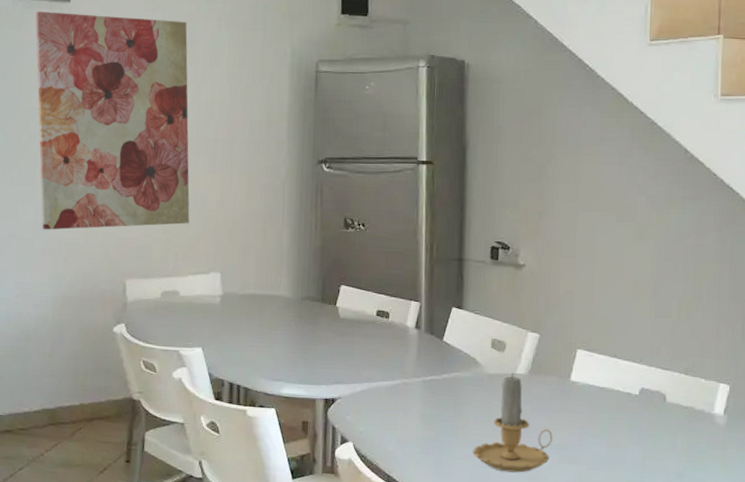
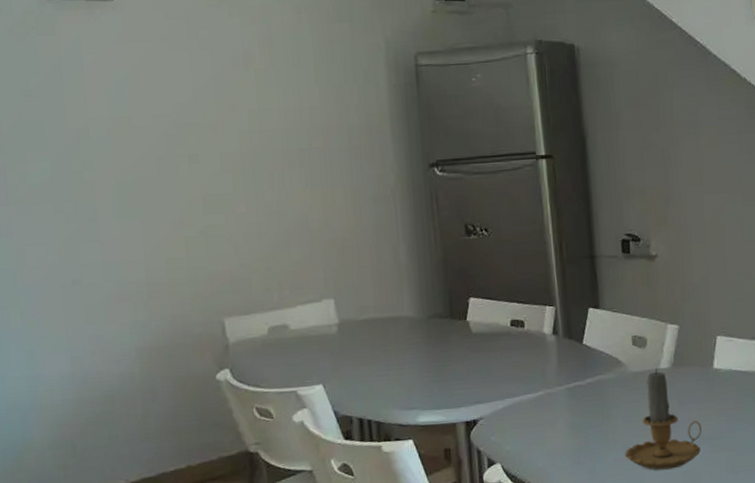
wall art: present [35,12,190,230] -> none [70,12,291,272]

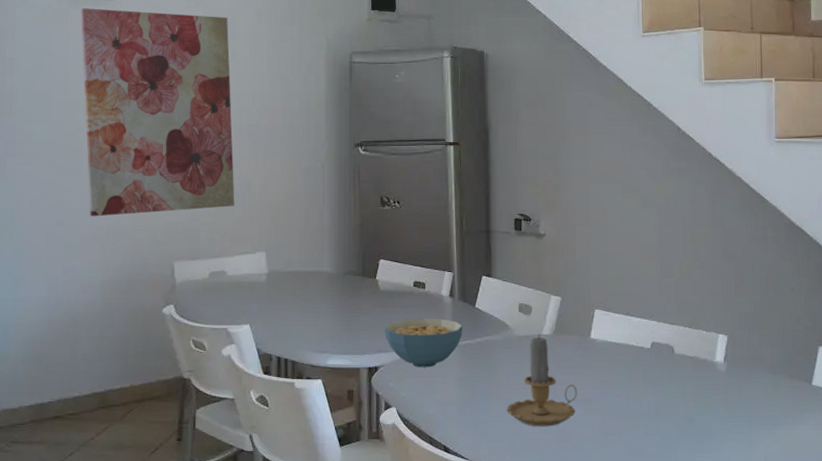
wall art: none [70,12,291,272] -> present [80,8,235,217]
cereal bowl: none [481,359,571,417] -> present [384,318,463,368]

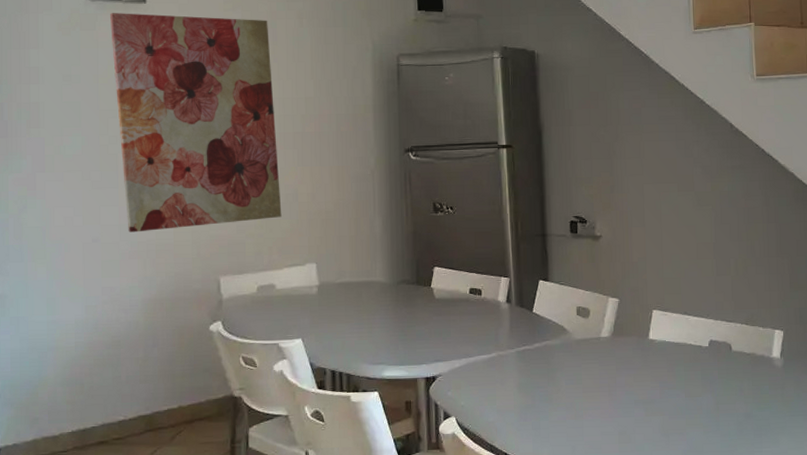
cereal bowl: present [384,318,463,368] -> none [441,324,521,376]
candle: present [507,333,577,427] -> none [567,336,637,430]

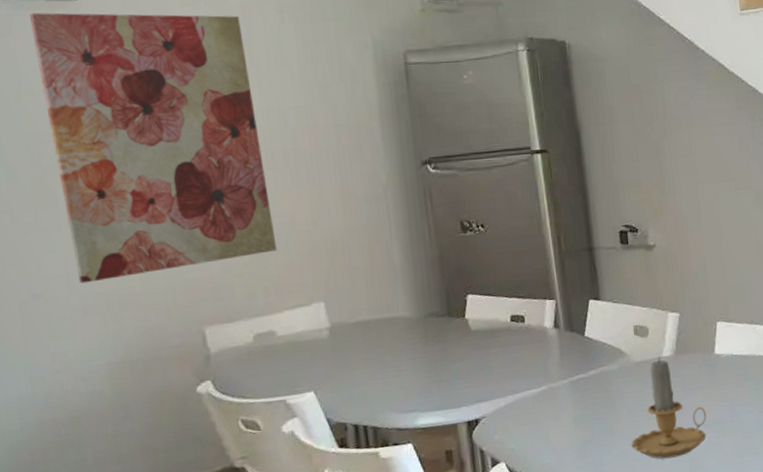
candle: none [567,336,637,430] -> present [631,356,707,459]

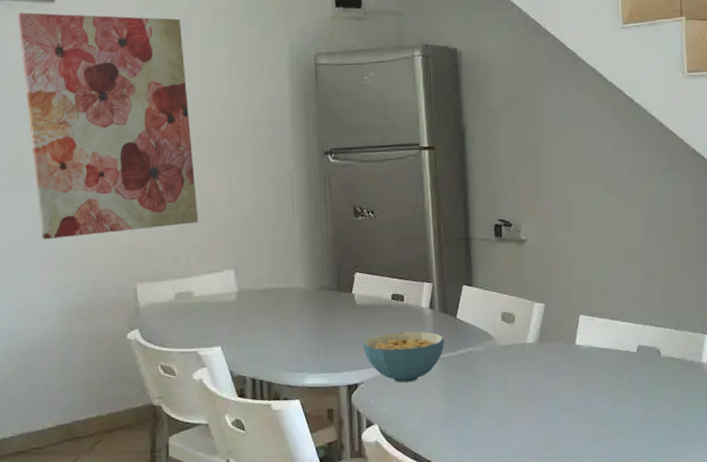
cereal bowl: none [481,353,574,413] -> present [363,331,445,383]
candle: present [631,356,707,459] -> none [492,342,564,437]

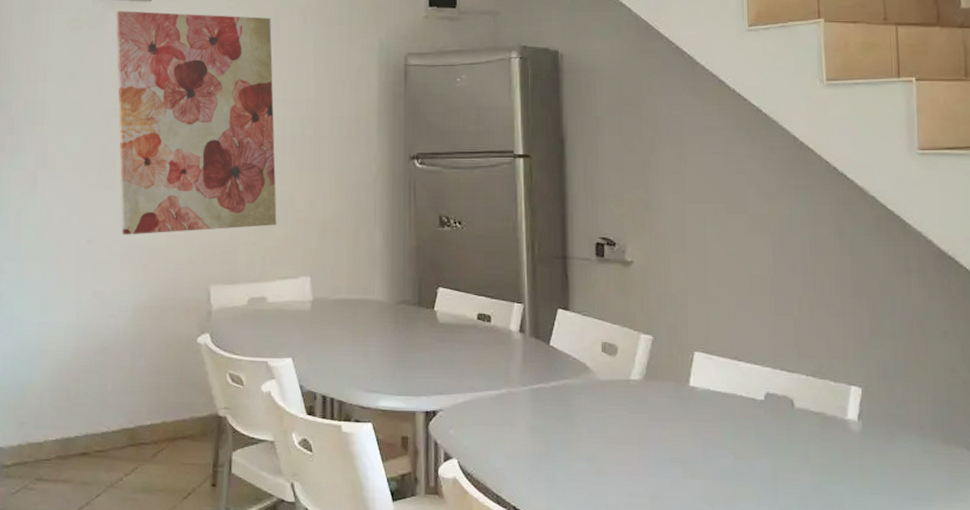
cereal bowl: present [363,331,445,383] -> none [444,356,536,414]

